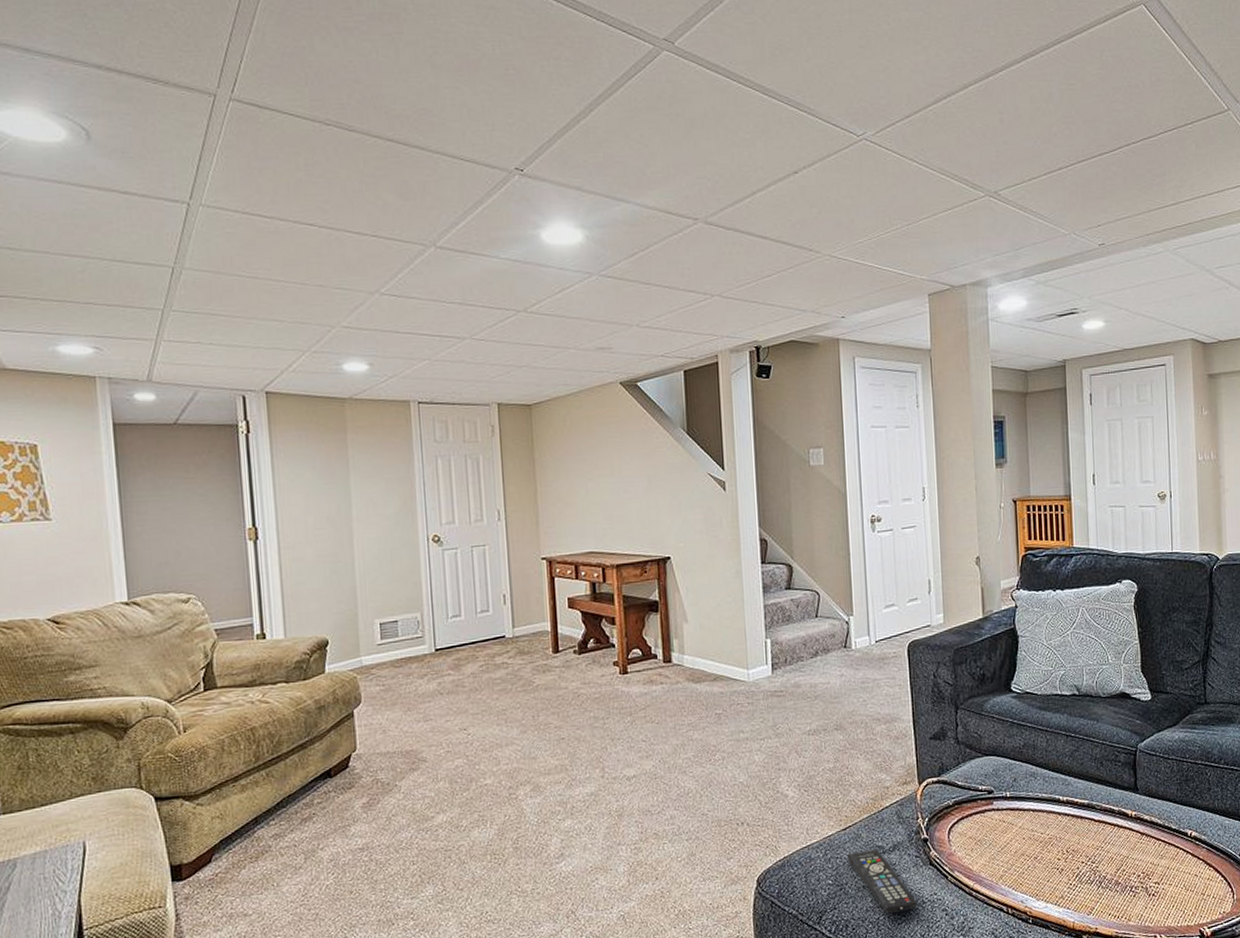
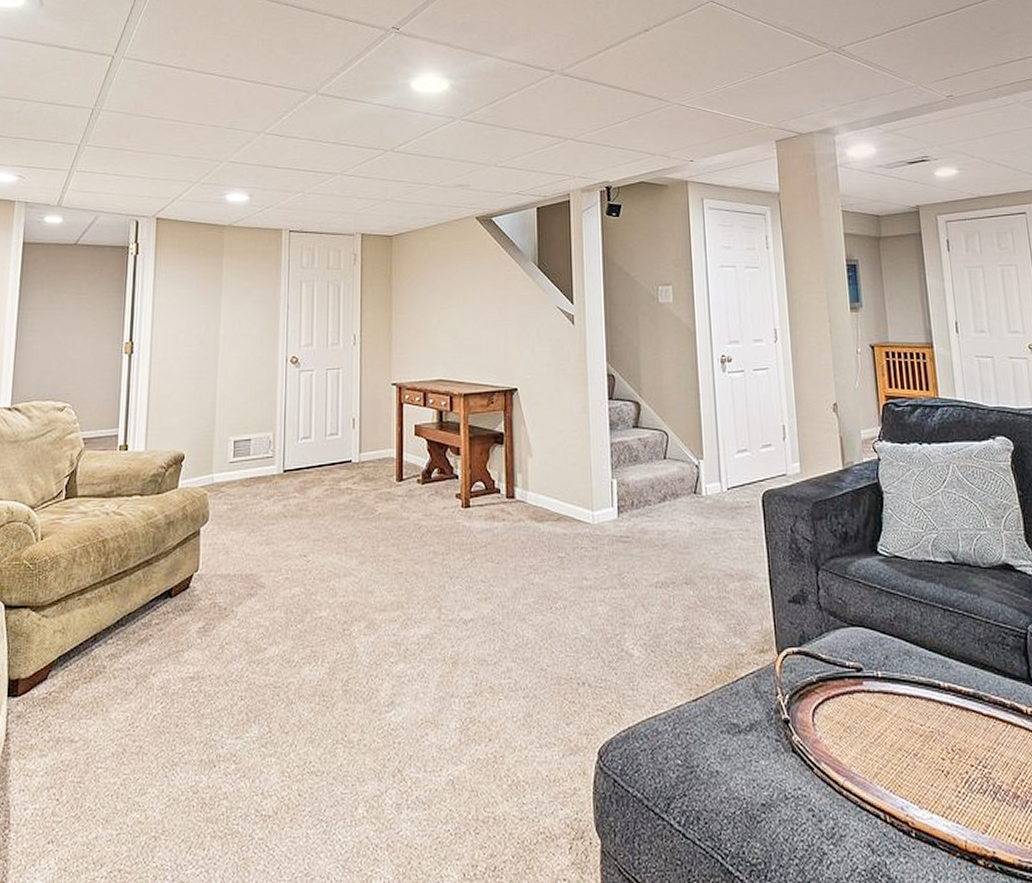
remote control: present [846,849,917,913] -> none [697,727,779,807]

